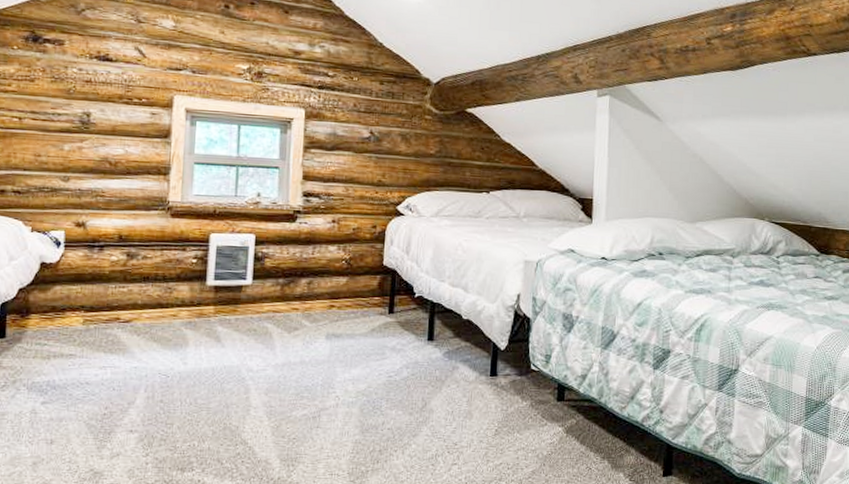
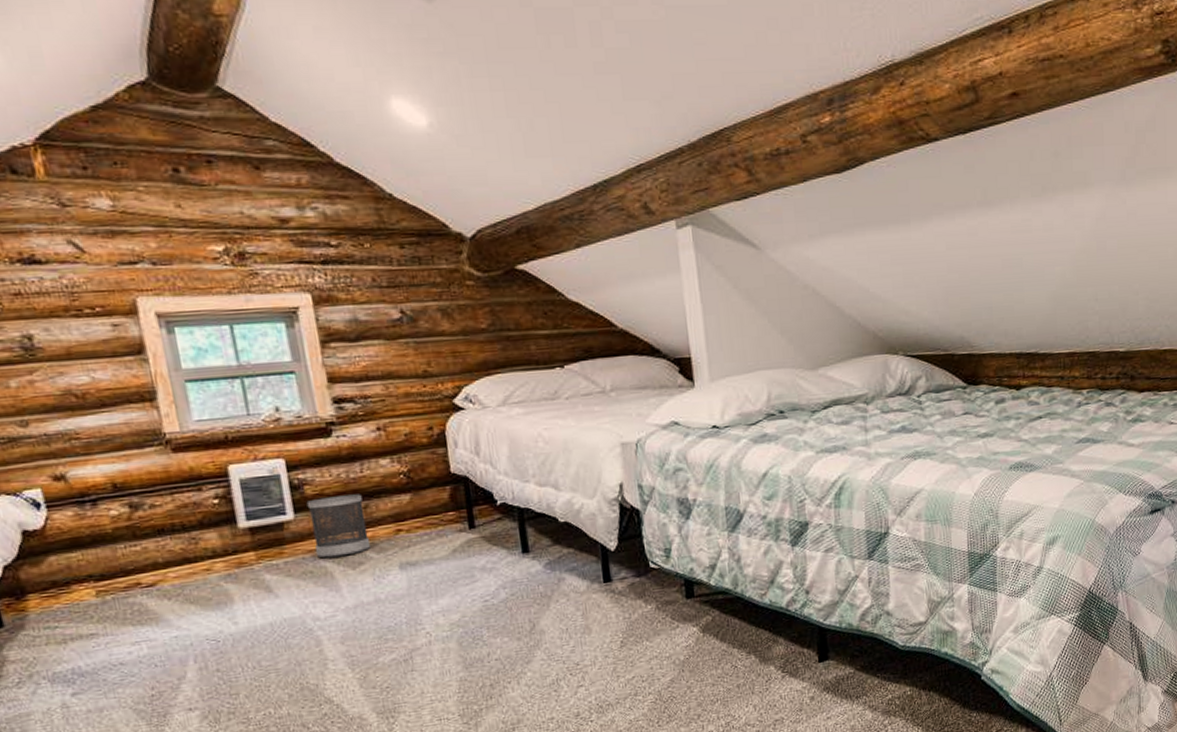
wastebasket: none [262,270,309,321] -> present [306,494,370,559]

